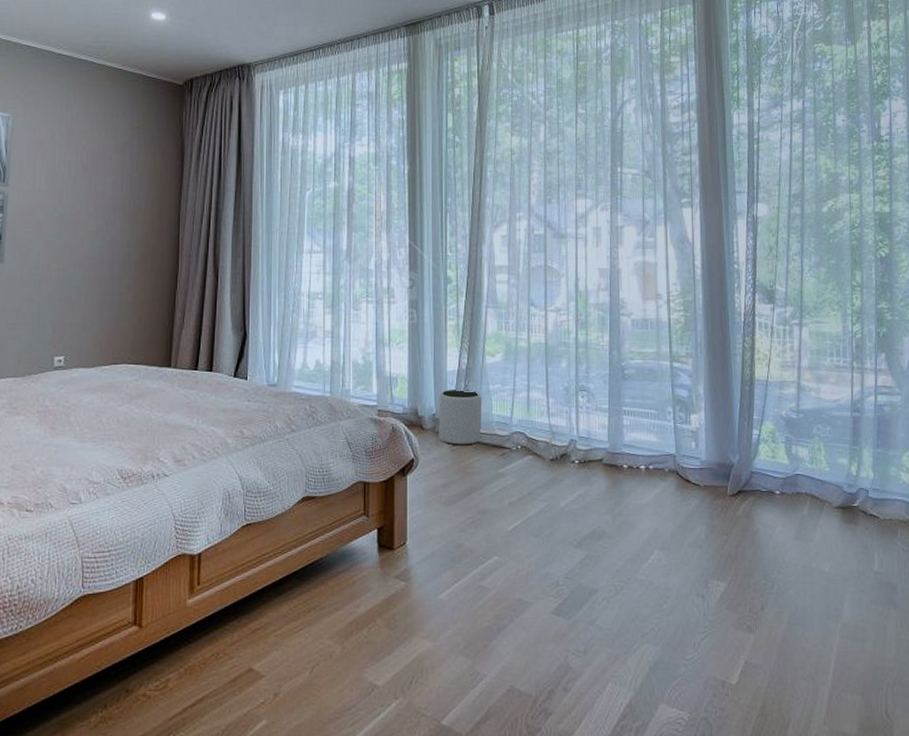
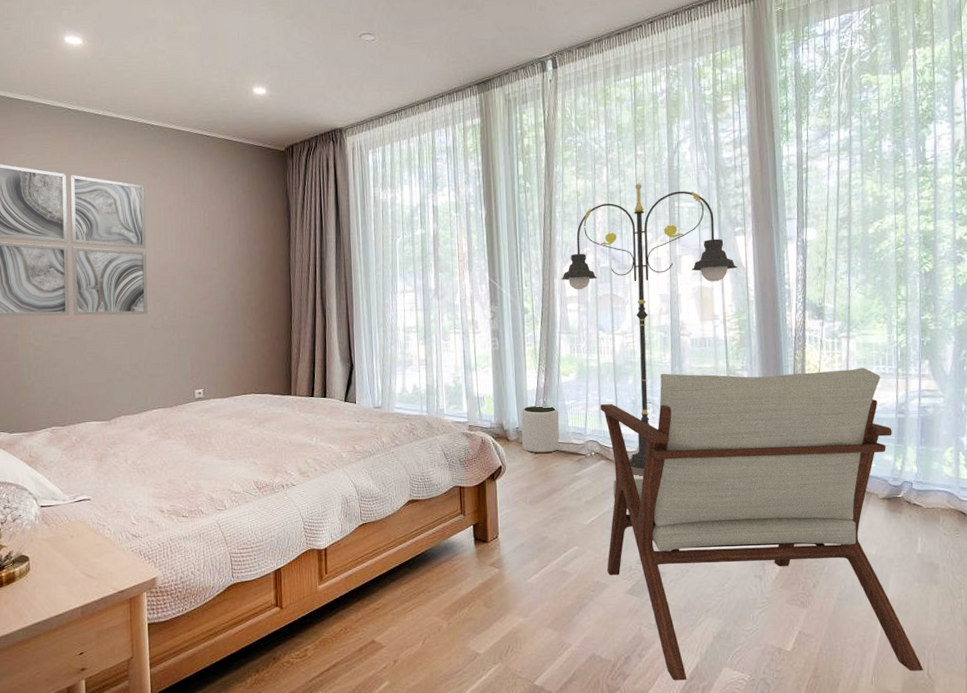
floor lamp: none [490,144,683,475] -> present [561,183,737,476]
lounge chair: none [528,357,881,720] -> present [600,368,923,681]

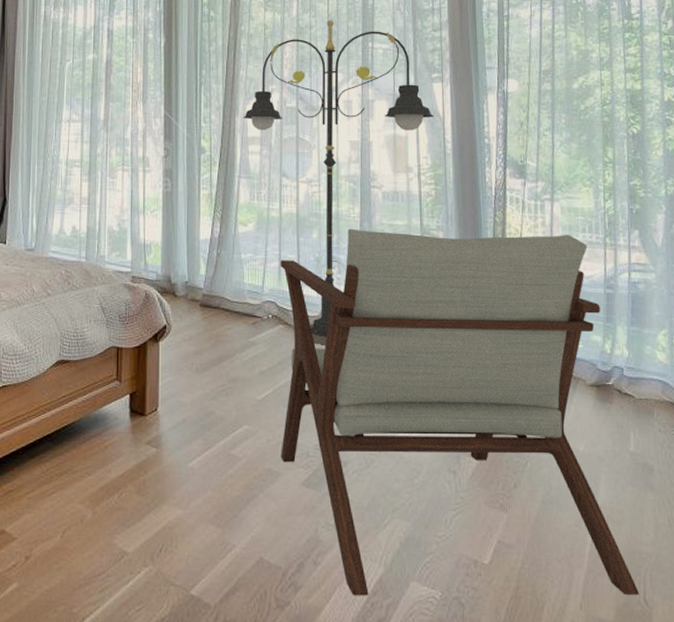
plant pot: present [521,405,560,454] -> none [191,258,234,314]

